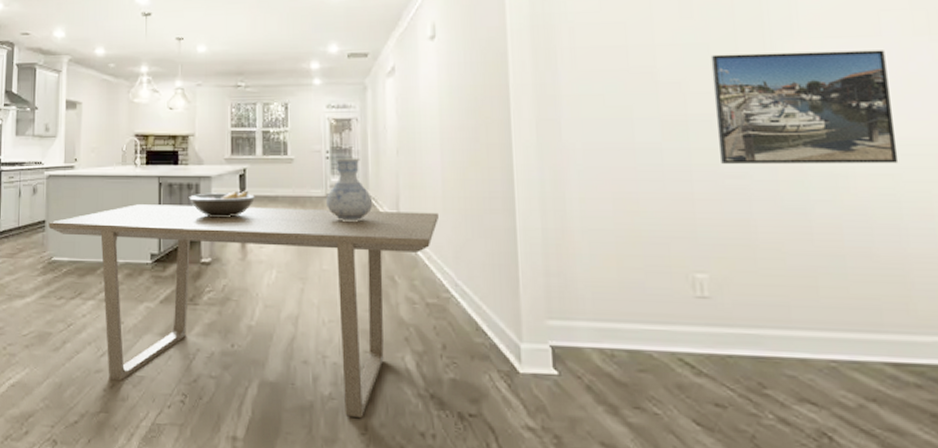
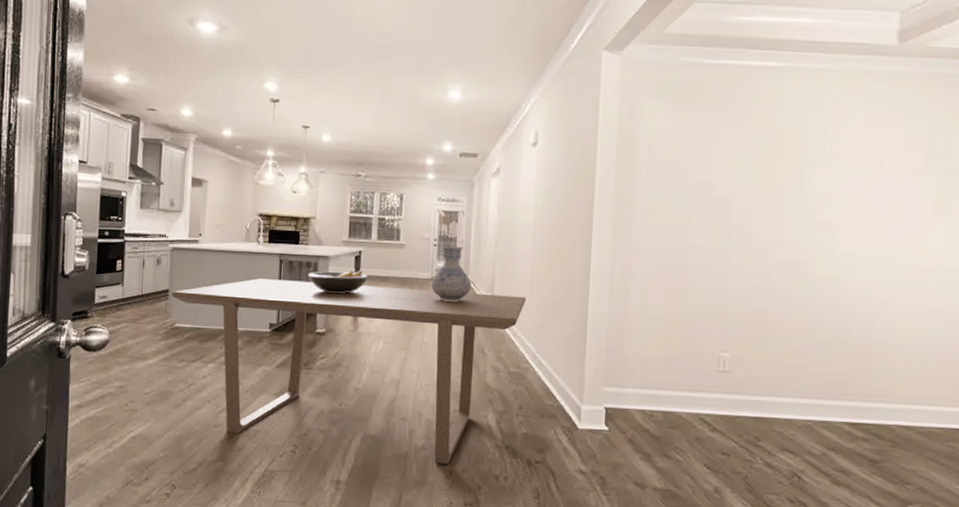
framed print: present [710,50,899,164] -> none [752,177,882,273]

